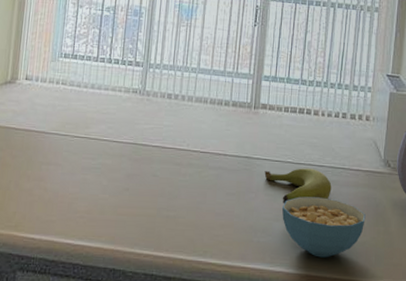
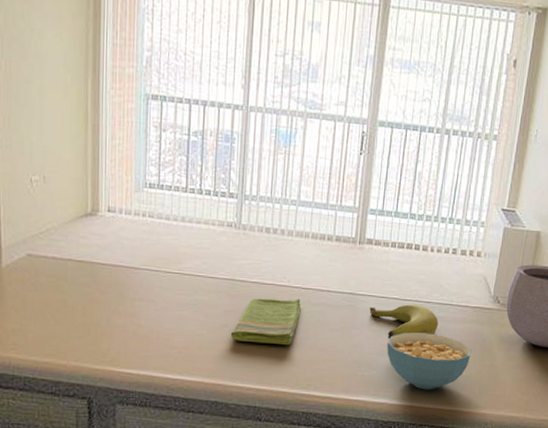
dish towel: none [131,162,199,210] -> present [230,298,301,346]

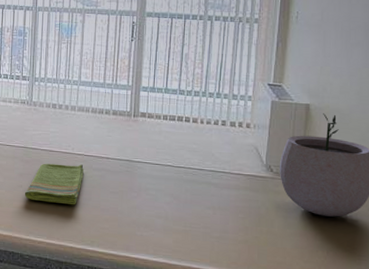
banana: present [369,304,439,340] -> none [145,171,212,203]
cereal bowl: present [387,332,472,390] -> none [164,197,247,253]

